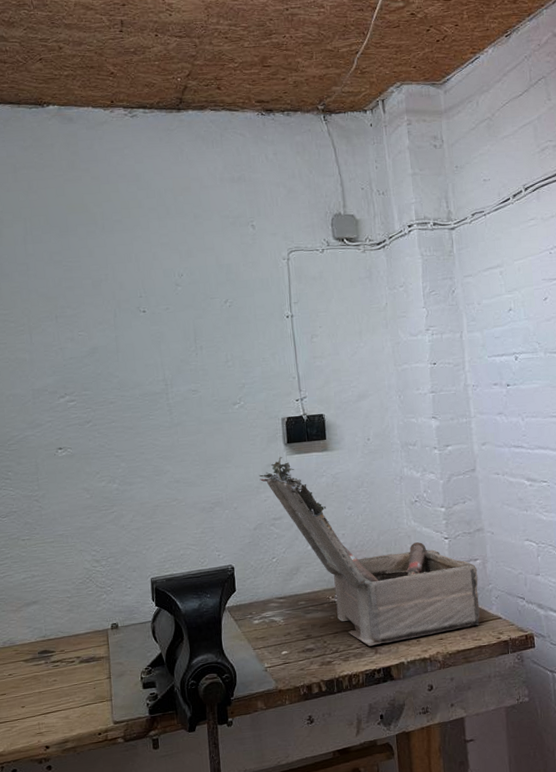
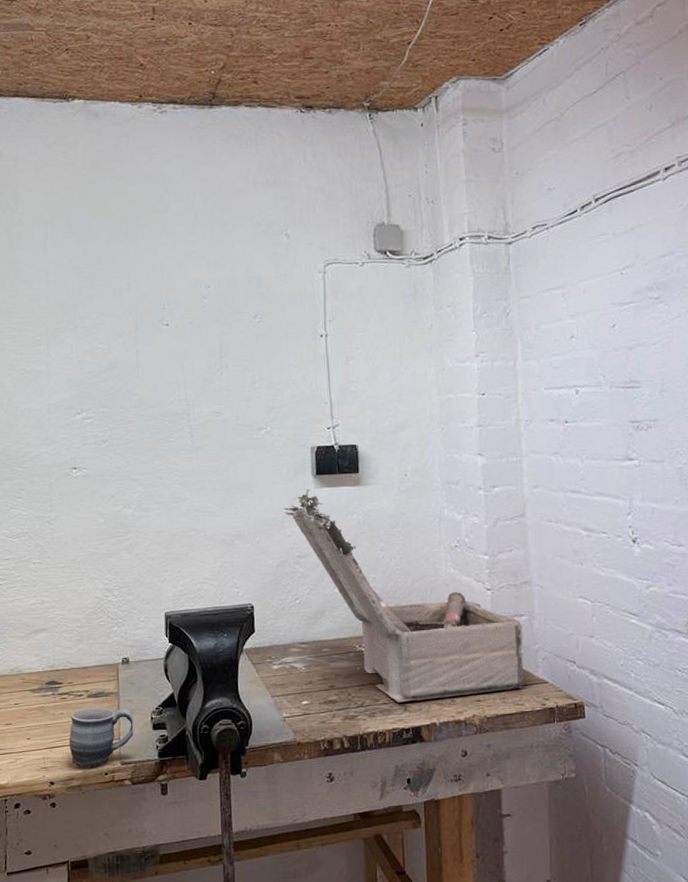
mug: none [62,671,125,730] -> present [68,707,134,769]

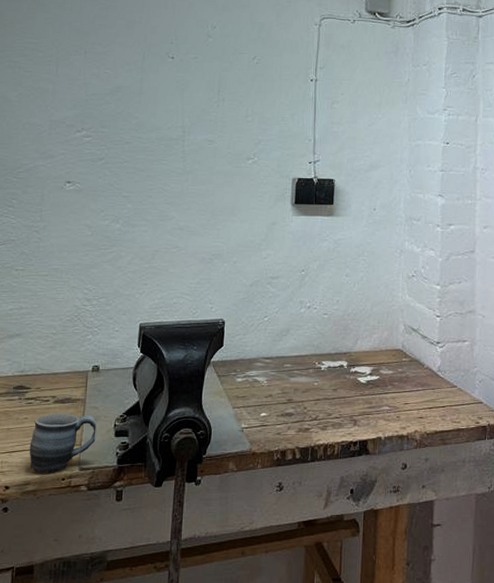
tool box: present [284,488,524,703] -> none [262,216,465,417]

